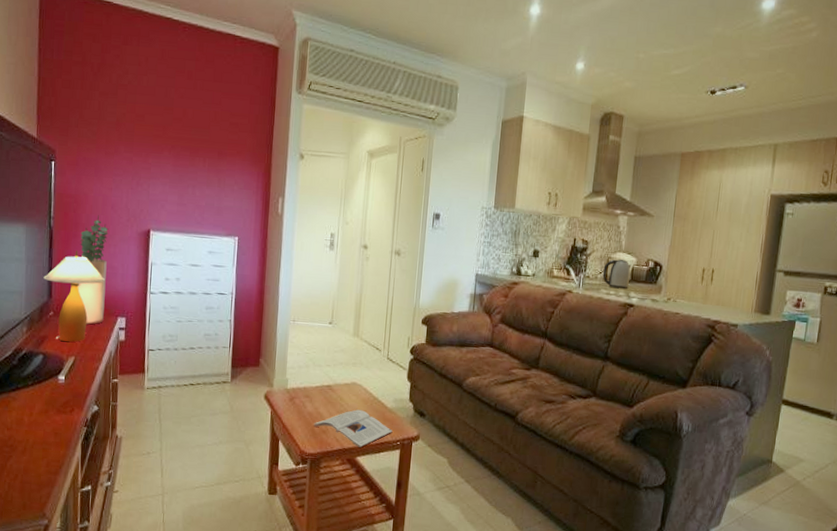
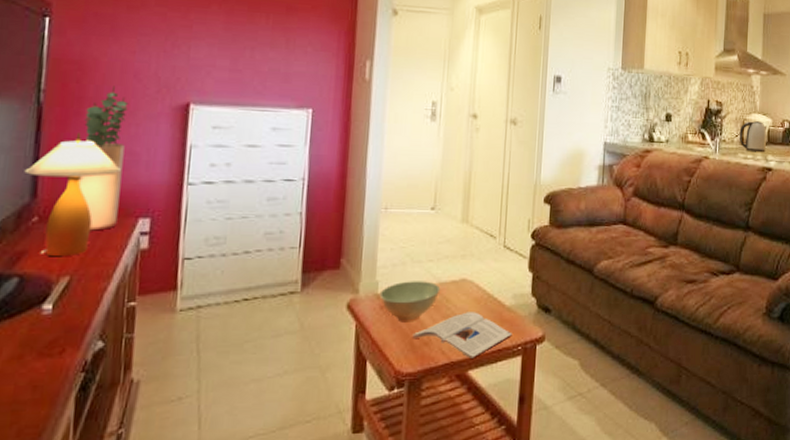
bowl: none [289,380,336,414] -> present [379,281,441,323]

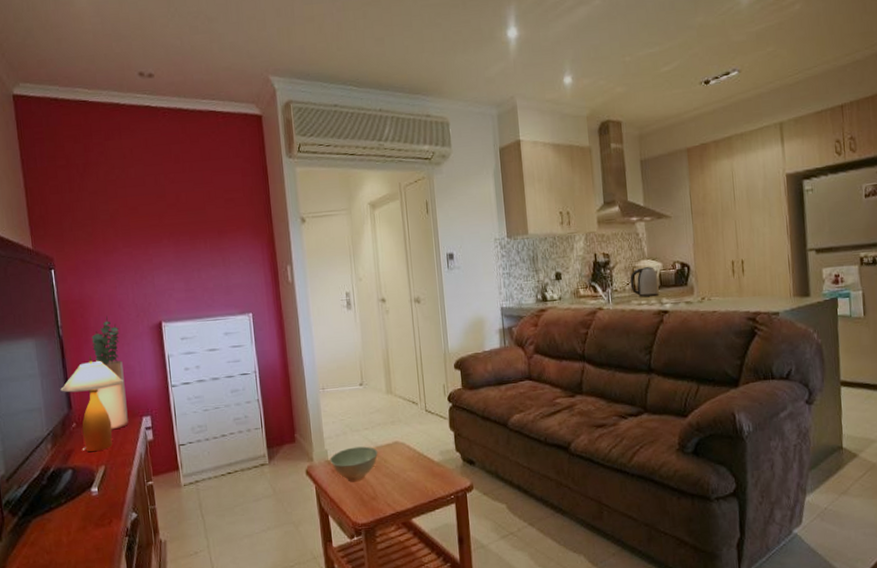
magazine: present [412,312,512,358] -> none [361,469,444,508]

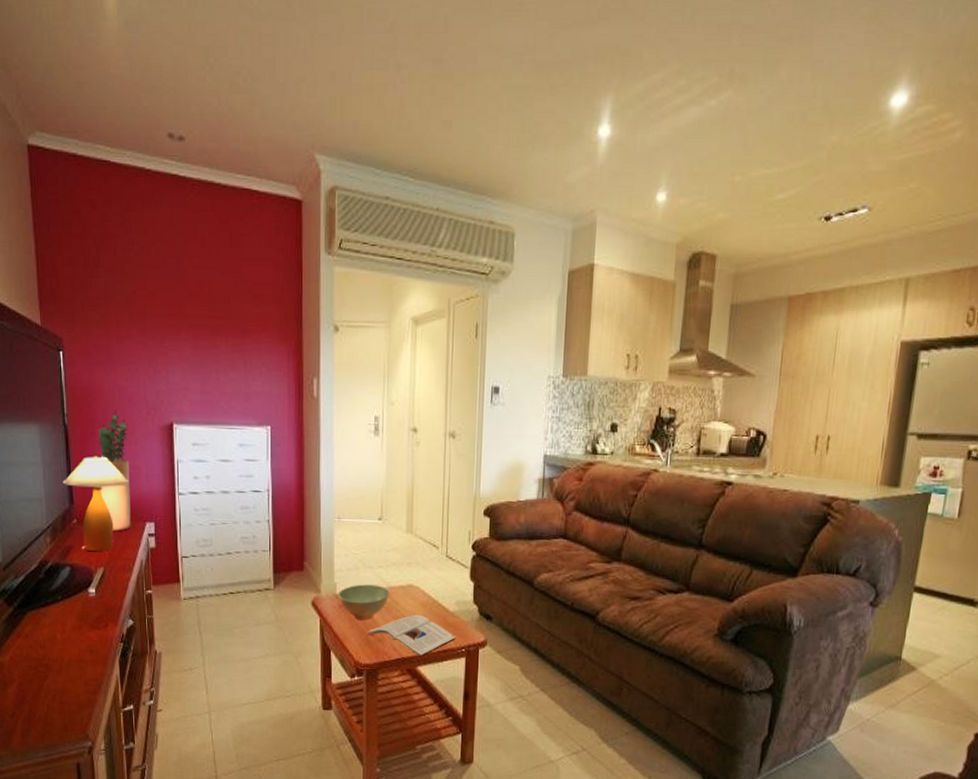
magazine: none [361,469,444,508] -> present [368,614,456,656]
kettle: present [630,267,660,298] -> none [694,430,729,465]

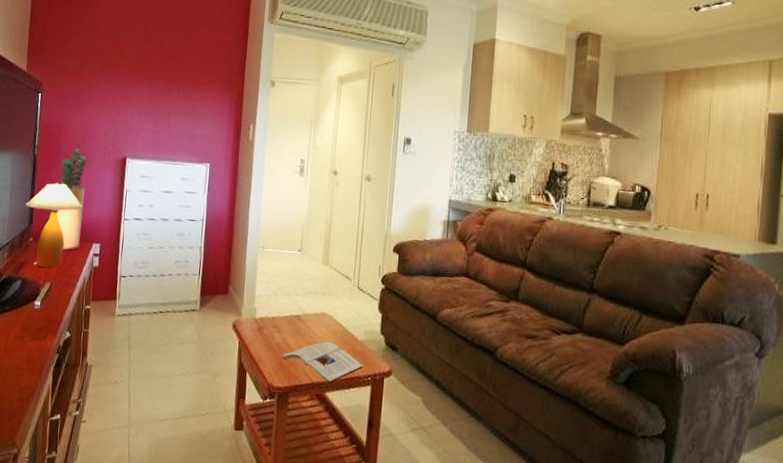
bowl: present [338,584,390,621] -> none [257,310,305,345]

